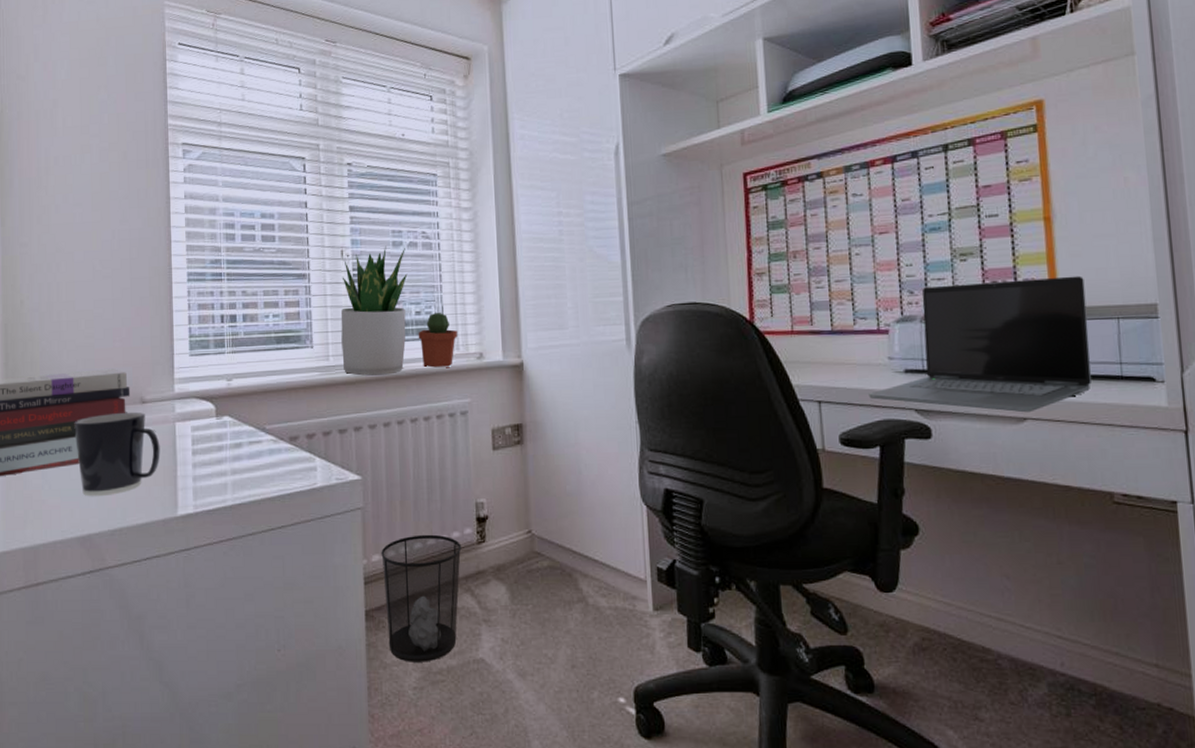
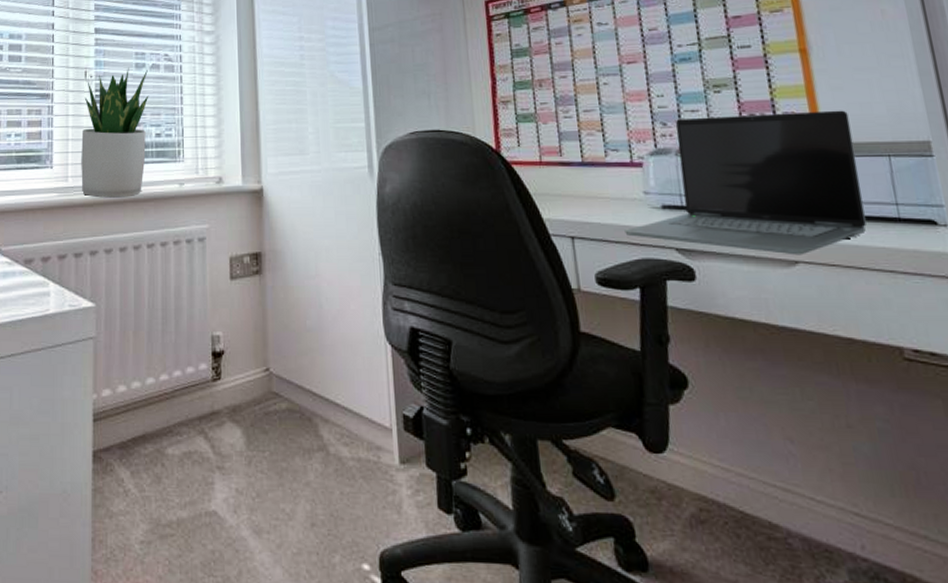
waste bin: present [381,534,462,662] -> none [112,368,196,513]
succulent plant: present [418,312,457,368] -> none [157,134,197,191]

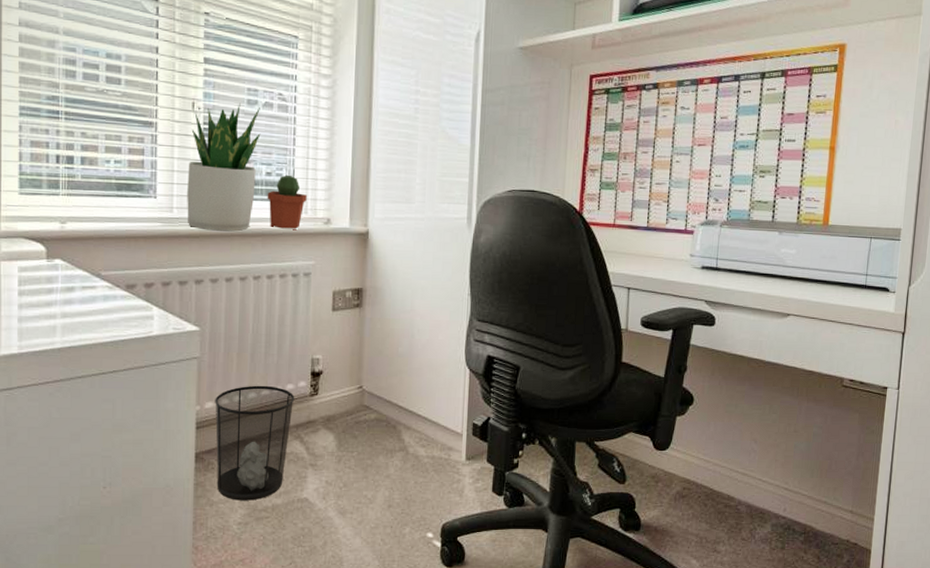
waste bin: none [112,368,196,513] -> present [215,385,295,501]
succulent plant: none [157,134,197,191] -> present [267,174,307,229]
laptop: present [624,110,866,256] -> none [669,196,851,310]

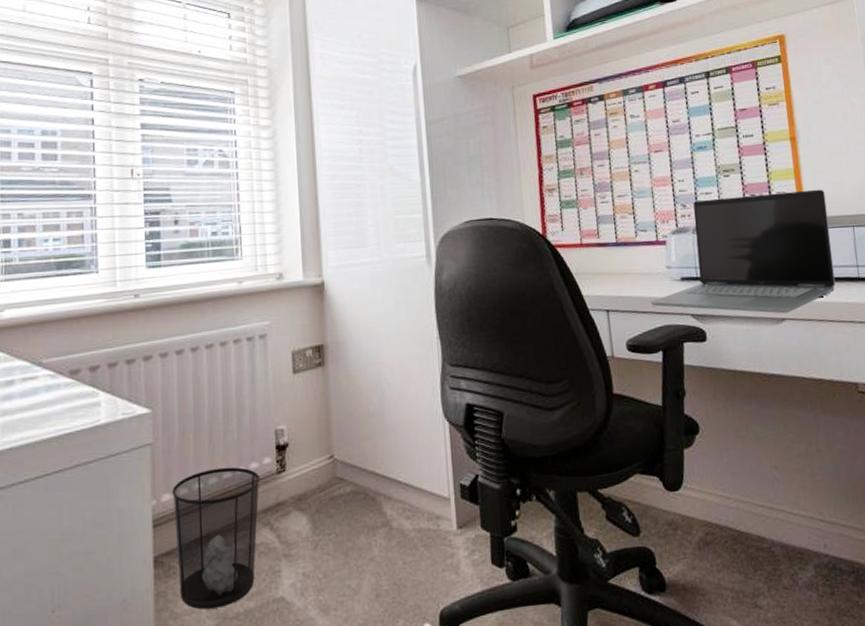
planter: present [187,102,261,232] -> none [130,164,203,302]
succulent plant: present [267,174,307,229] -> none [214,232,256,290]
laptop: none [669,196,851,310] -> present [650,189,835,314]

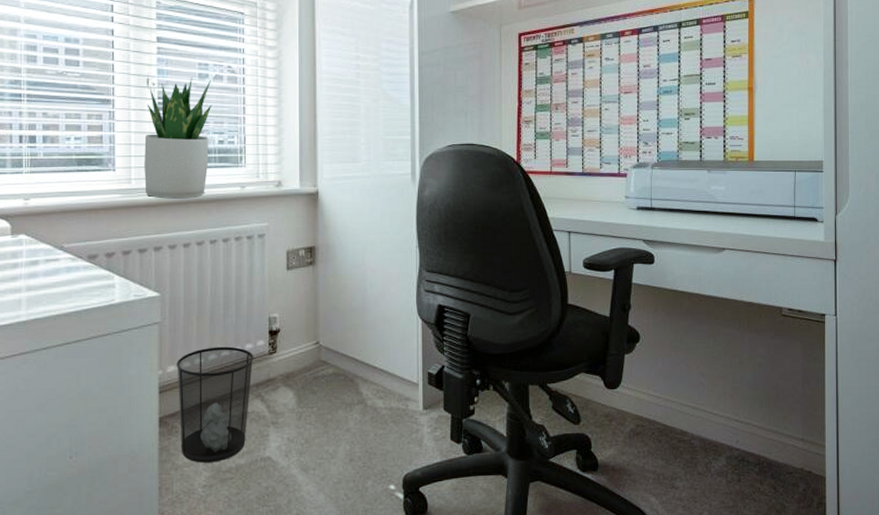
planter: none [130,164,203,302] -> present [144,77,212,199]
laptop: present [650,189,835,314] -> none [608,136,774,244]

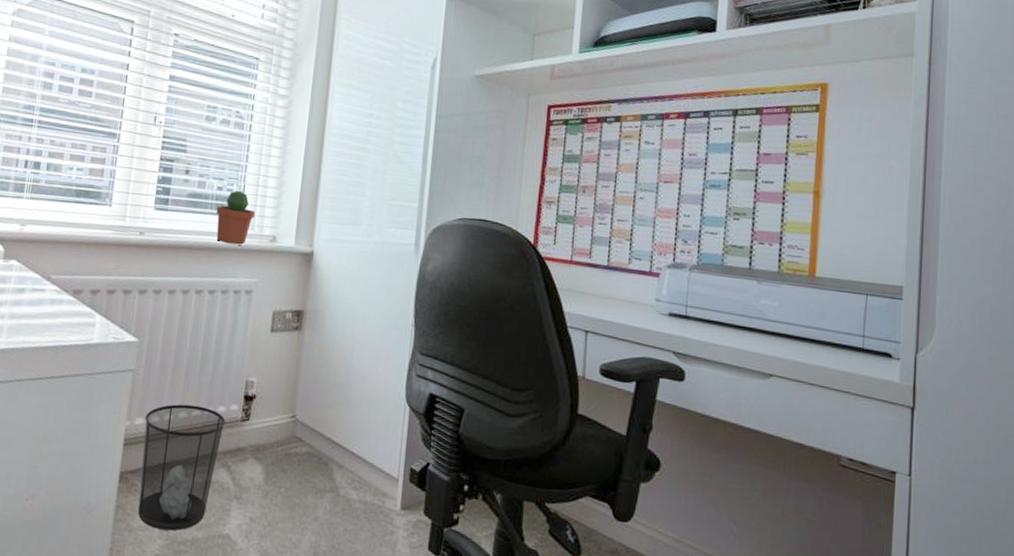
planter: present [144,77,212,199] -> none [138,118,218,244]
succulent plant: none [220,142,258,193] -> present [216,190,255,245]

